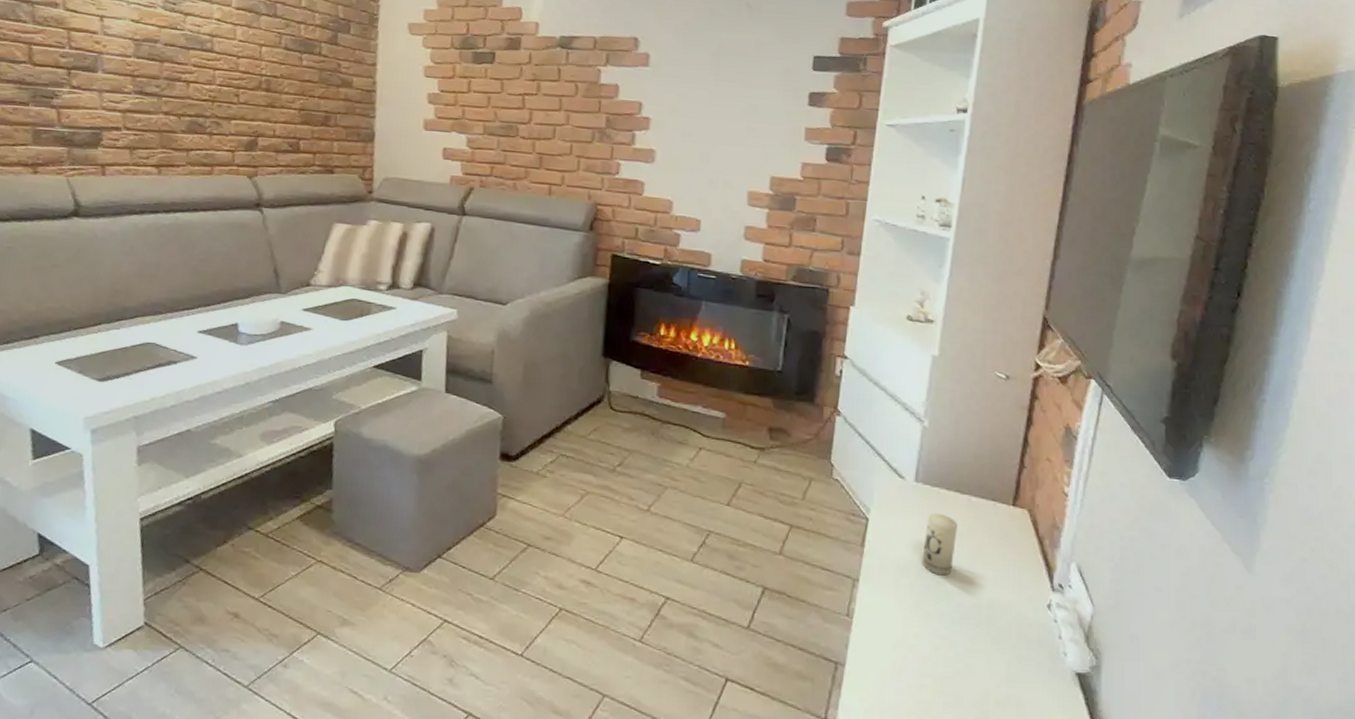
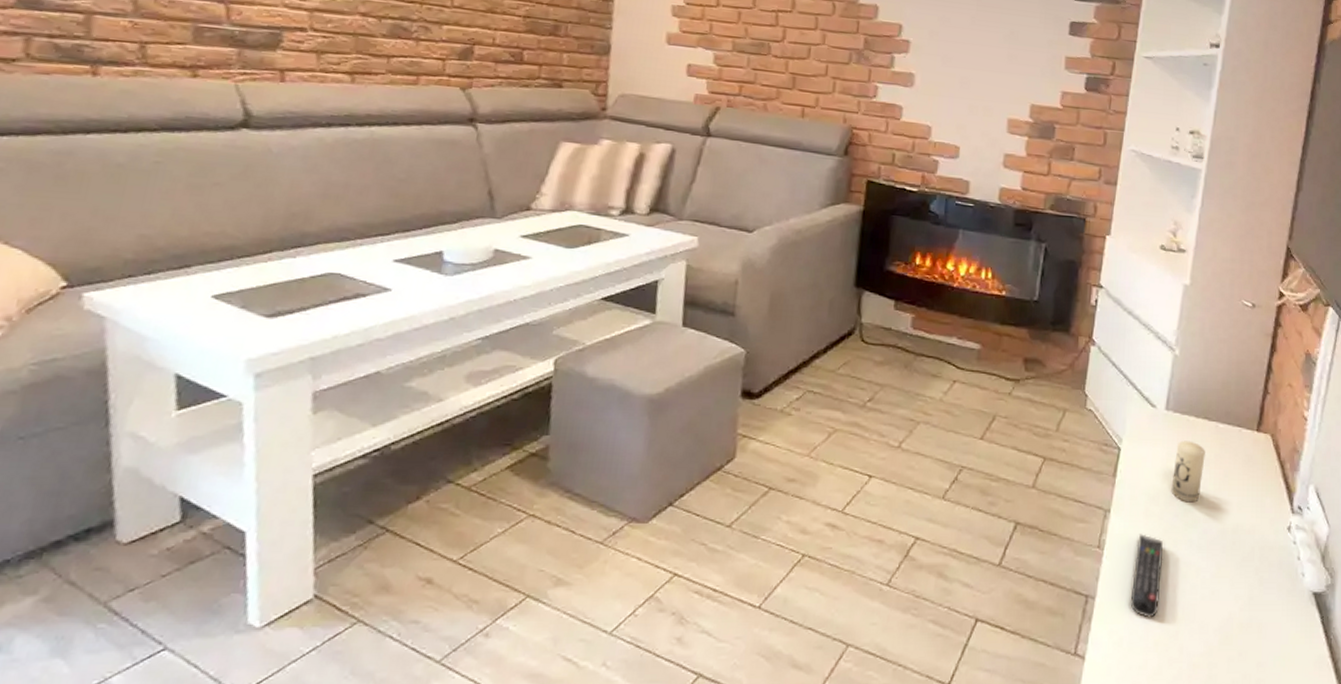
remote control: none [881,604,915,688] -> present [1130,534,1164,618]

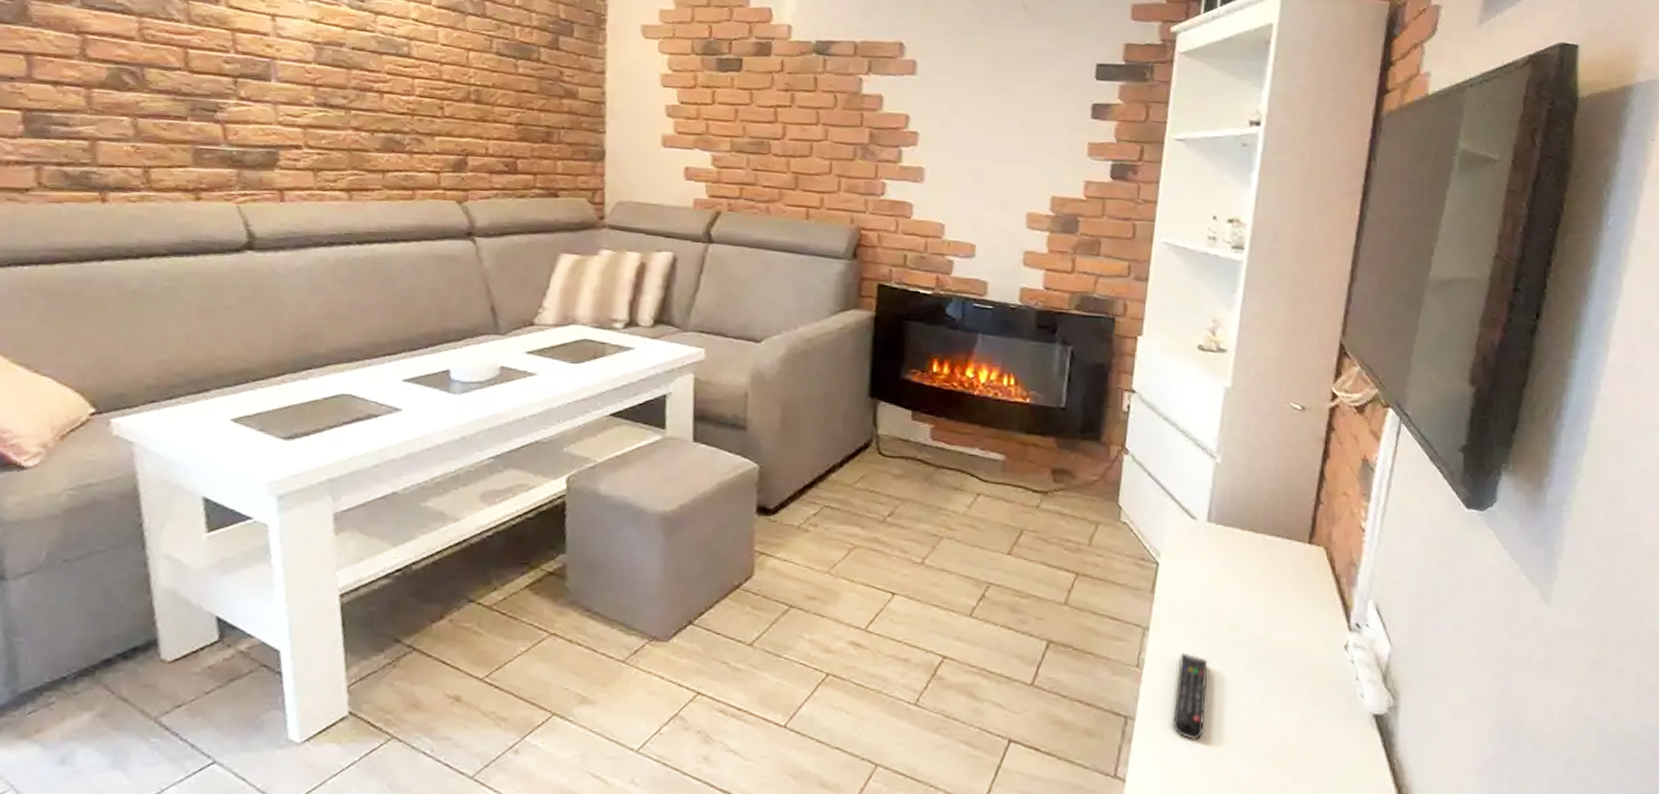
candle: present [1171,440,1205,503] -> none [1215,554,1252,620]

